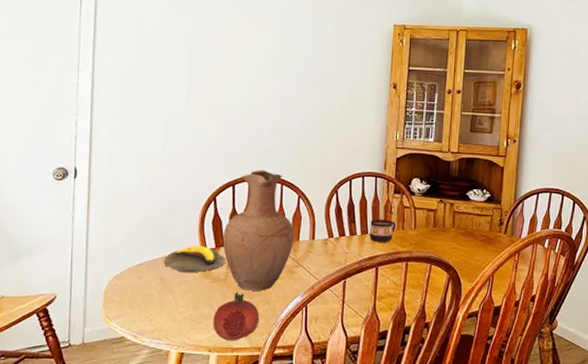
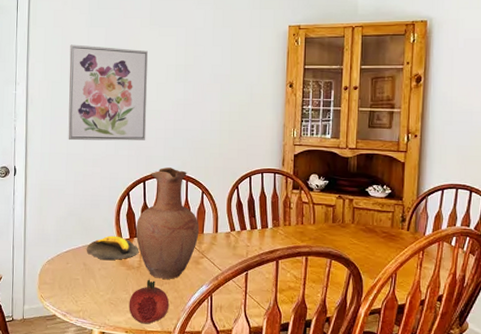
wall art: none [143,30,240,141] -> present [68,44,148,141]
cup: present [369,219,396,242] -> none [269,214,295,237]

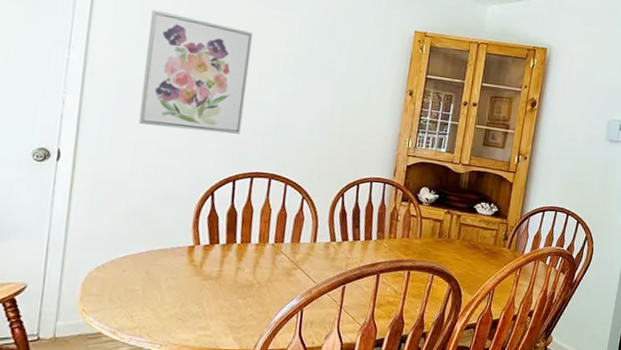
banana: present [86,235,139,260] -> none [151,240,221,269]
fruit: present [129,279,170,324] -> none [200,291,252,342]
vase: present [135,167,199,279] -> none [217,167,296,292]

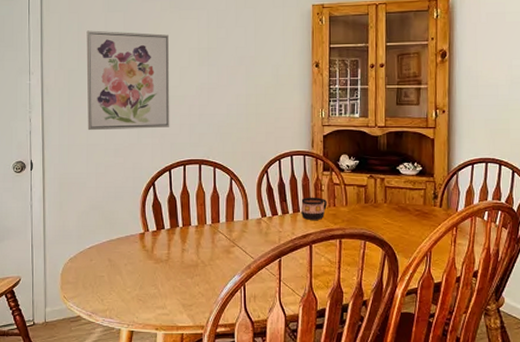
cup: none [373,225,401,250] -> present [301,197,327,220]

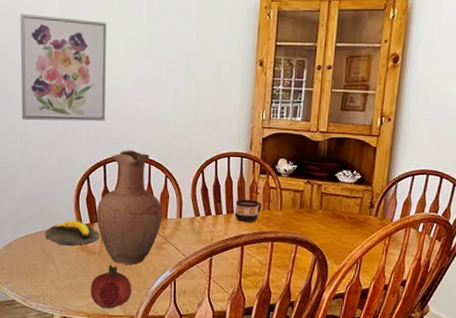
banana: none [111,228,167,254] -> present [44,220,100,245]
fruit: none [158,272,201,320] -> present [90,264,132,309]
vase: none [162,154,229,271] -> present [96,150,163,264]

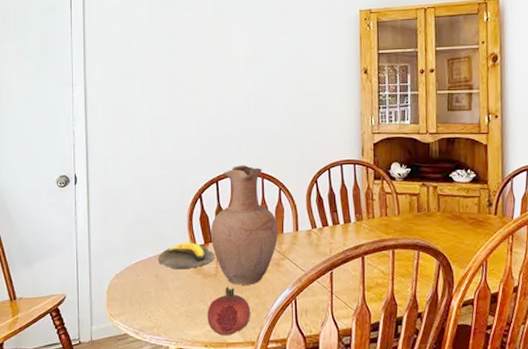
wall art: present [20,13,107,122] -> none [130,40,217,143]
cup: present [235,199,261,222] -> none [352,206,379,231]

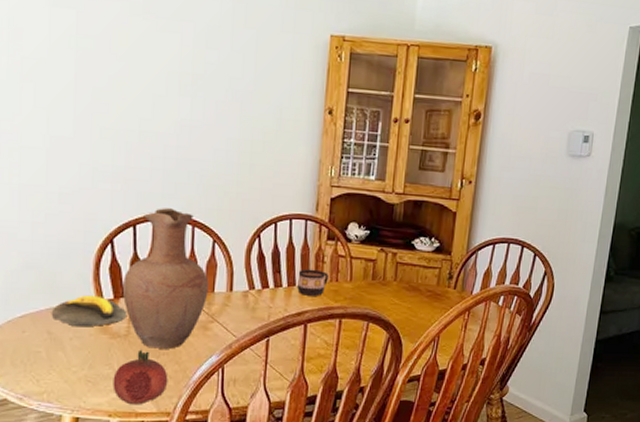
cup: none [352,206,379,231] -> present [297,269,328,296]

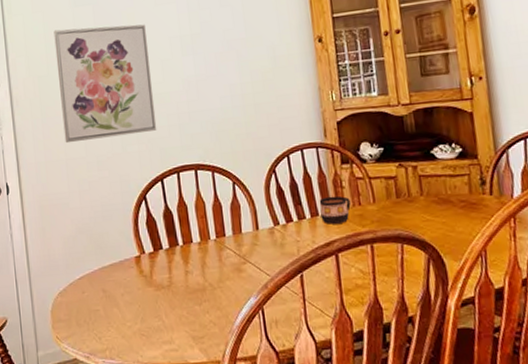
wall art: none [20,28,140,171] -> present [53,24,157,144]
banana: present [51,295,128,326] -> none [103,250,168,282]
fruit: present [113,349,168,405] -> none [163,298,214,356]
vase: present [122,208,209,349] -> none [159,158,237,296]

